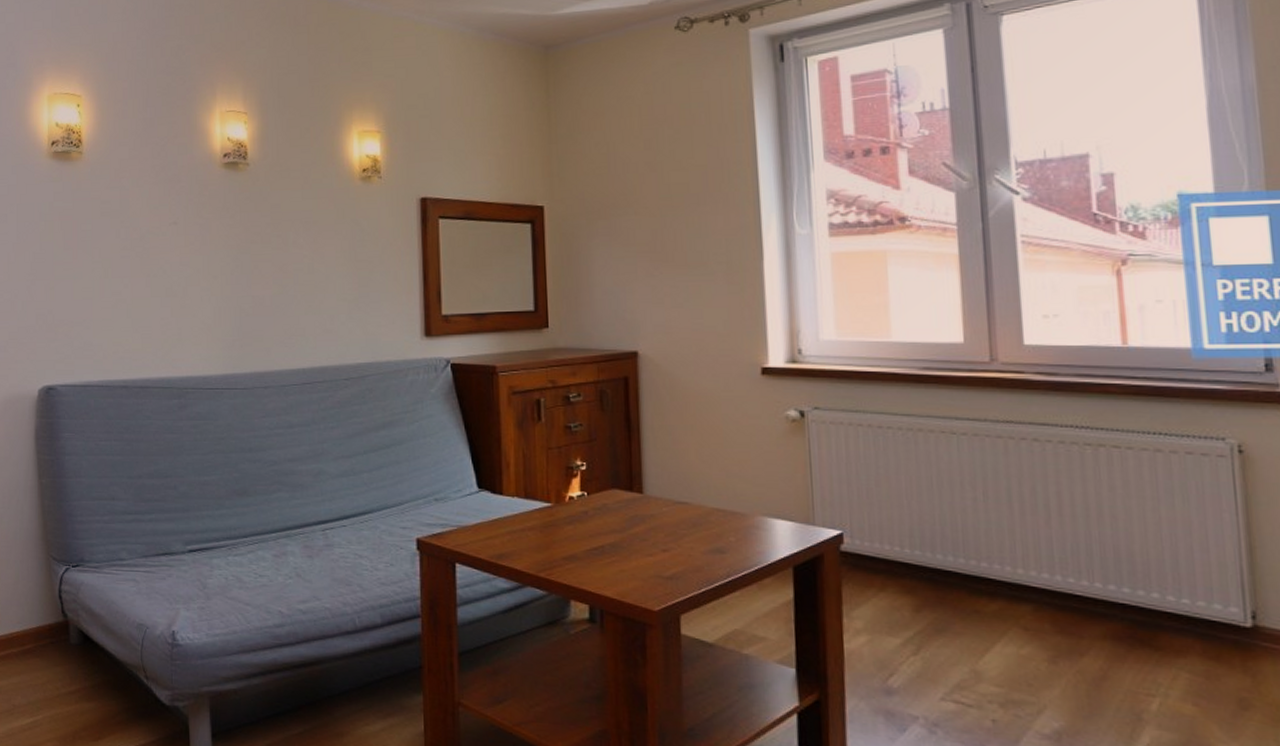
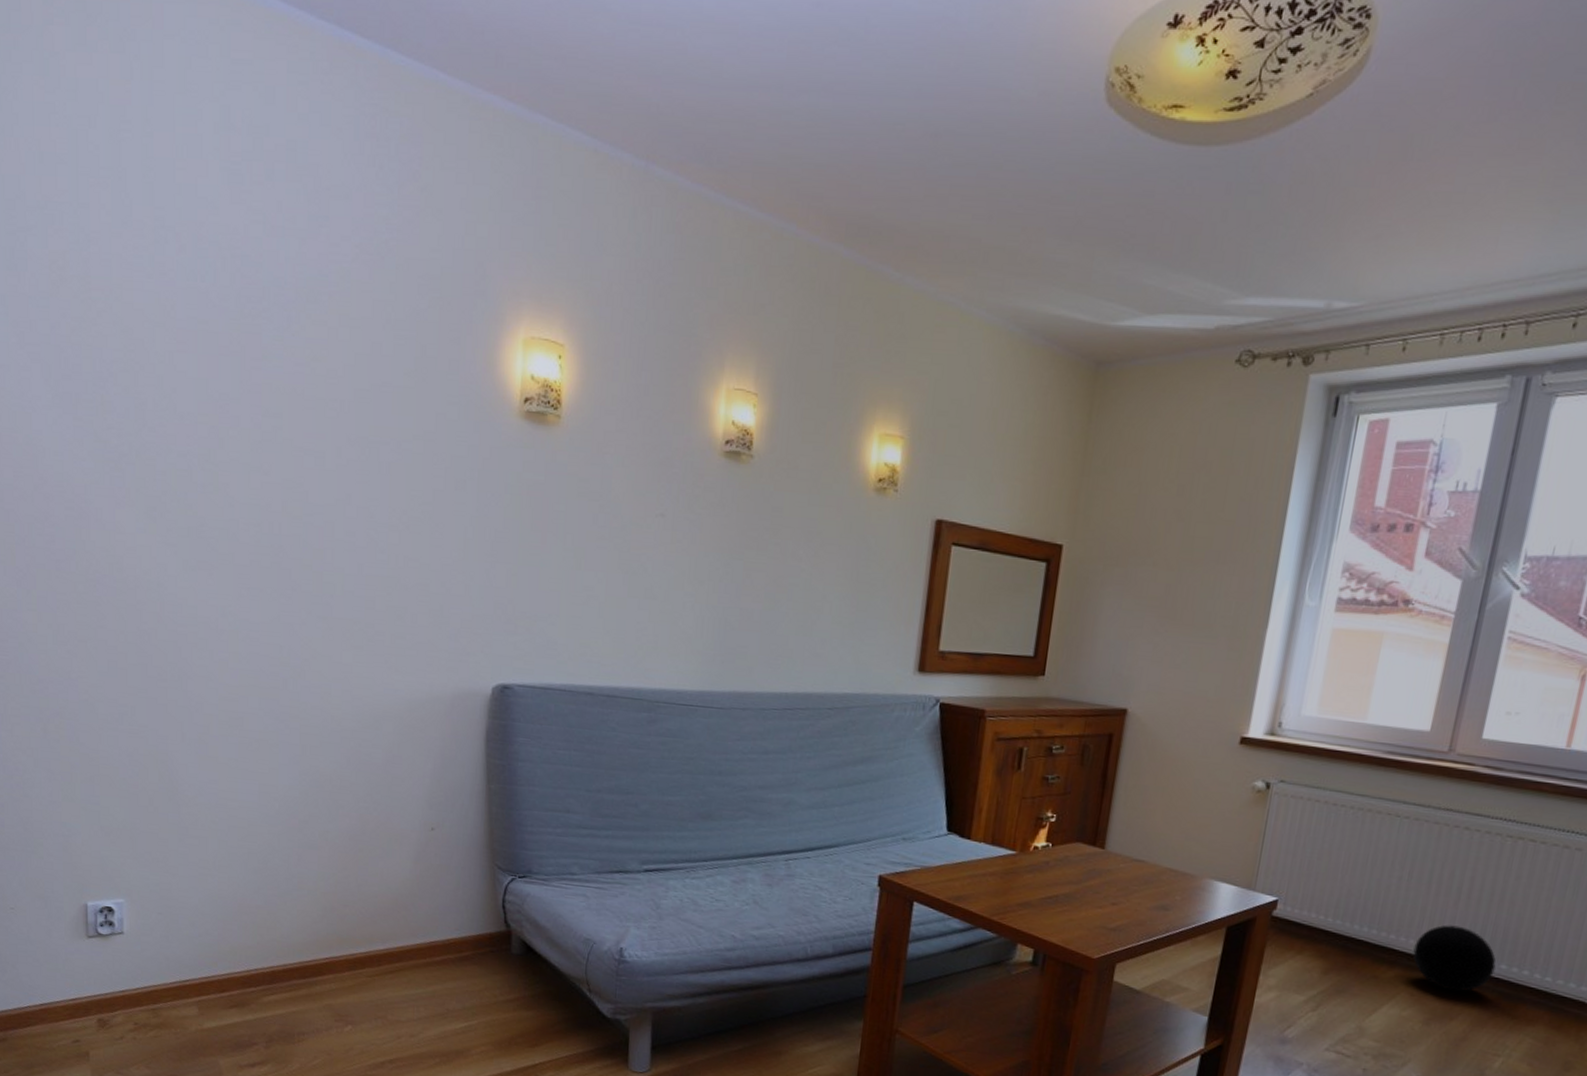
ball: none [1012,547,1117,623] -> present [1413,925,1497,992]

